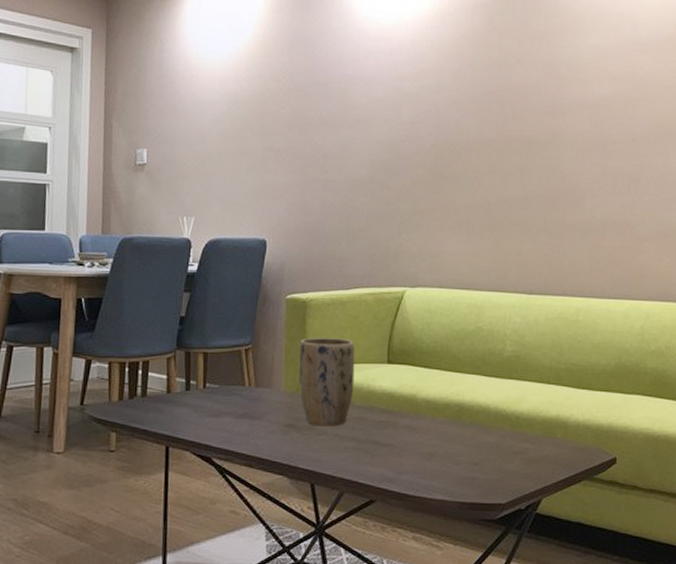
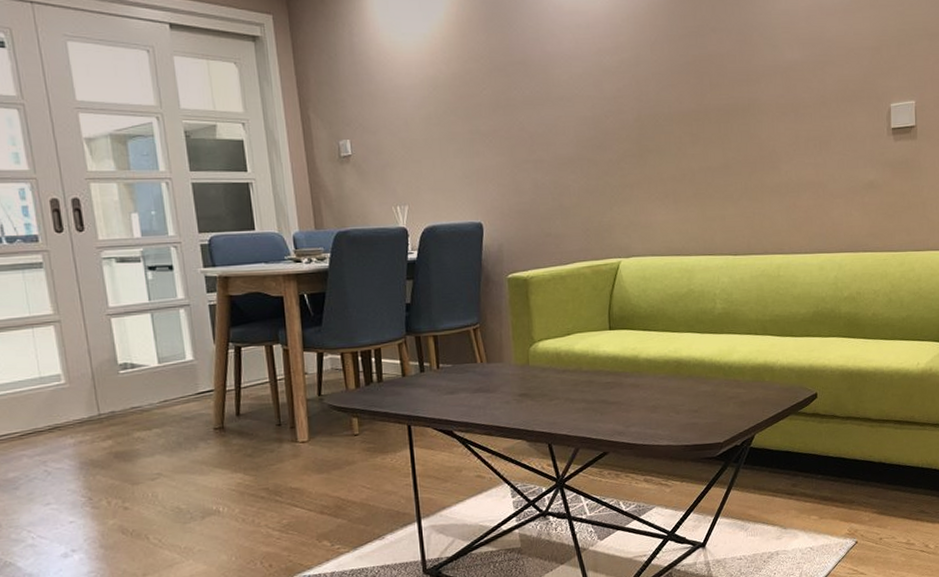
plant pot: present [298,337,355,427] -> none [525,311,580,393]

